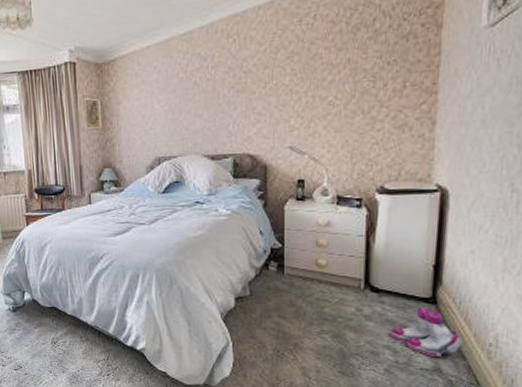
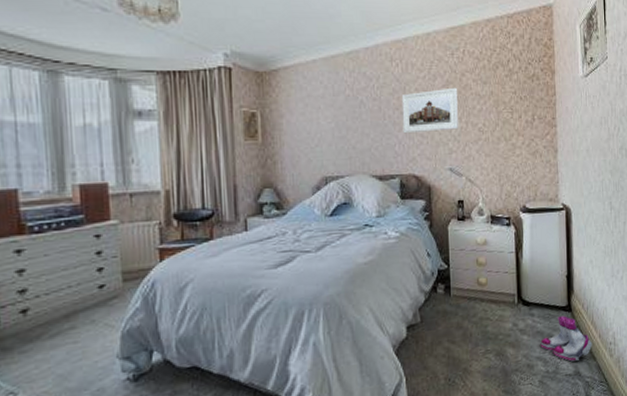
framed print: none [238,58,304,113] -> present [401,87,458,134]

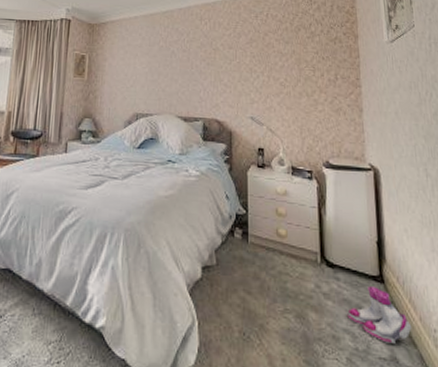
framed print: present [401,87,458,134] -> none [208,45,260,83]

